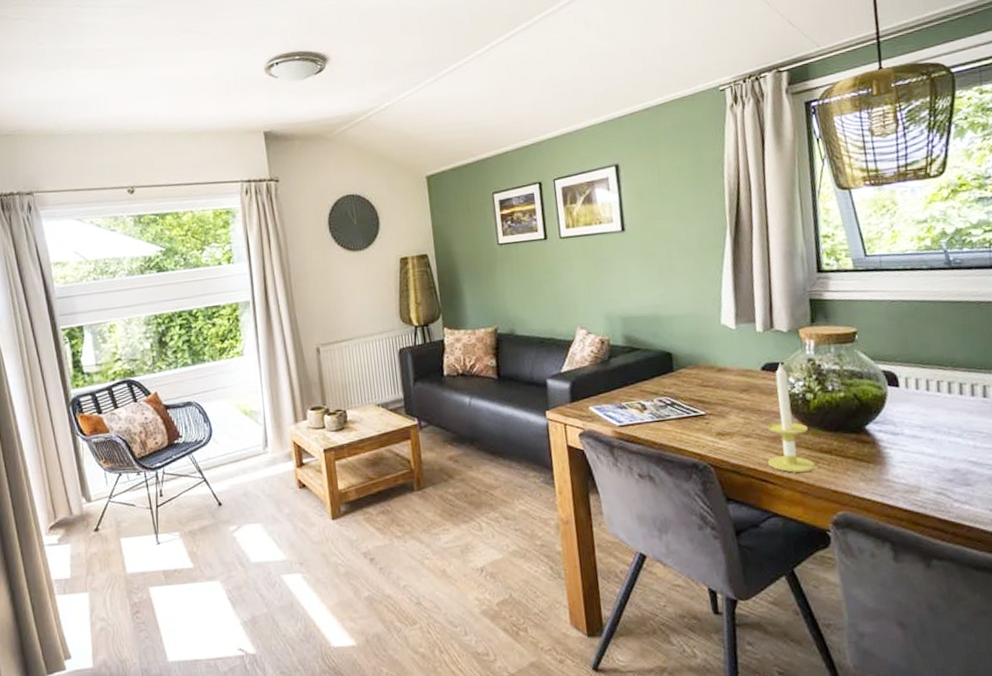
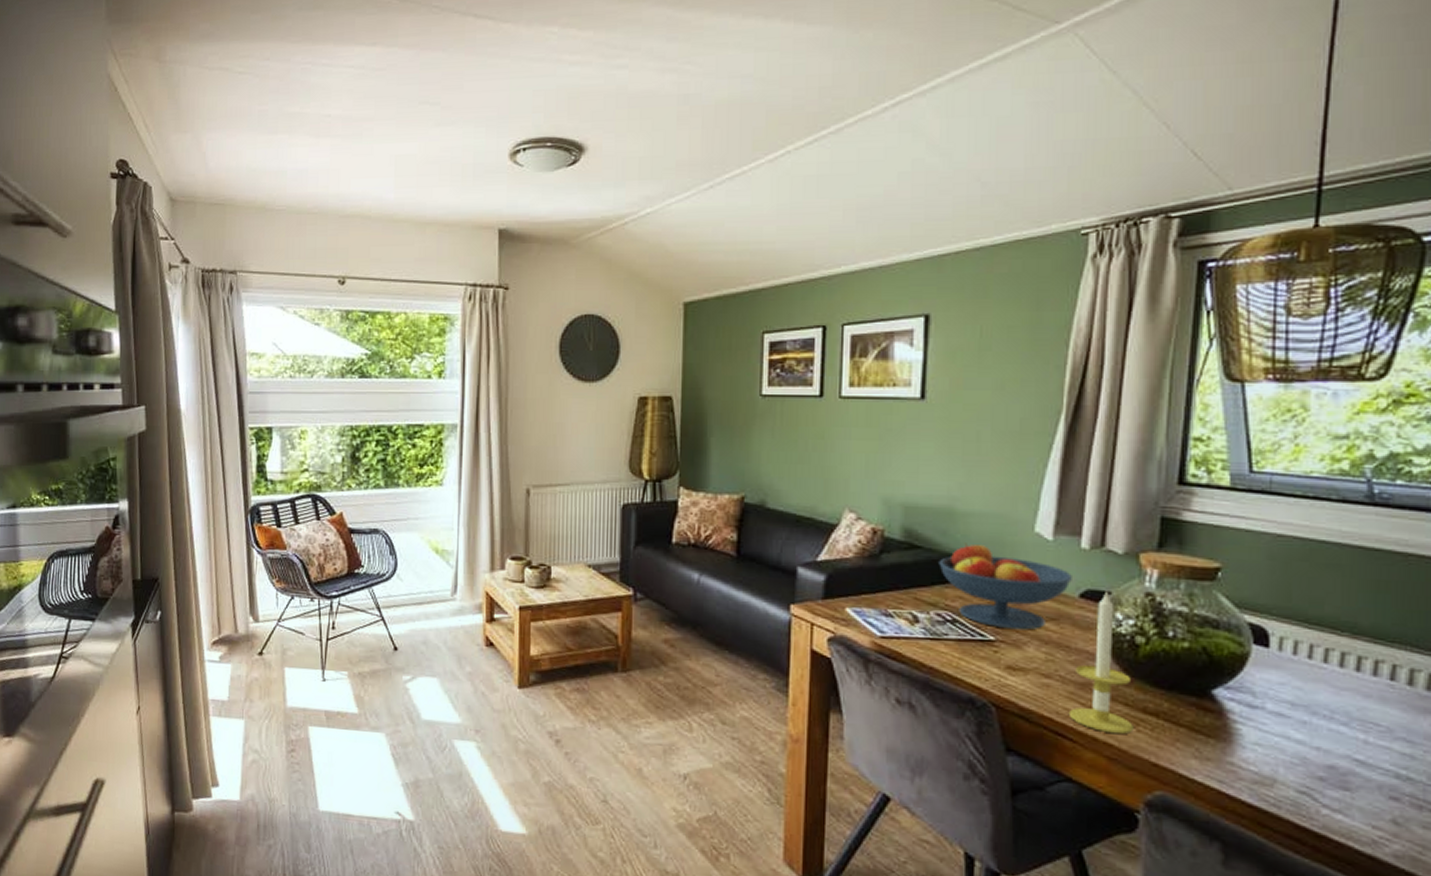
fruit bowl: none [654,340,754,404] -> present [939,543,1072,630]

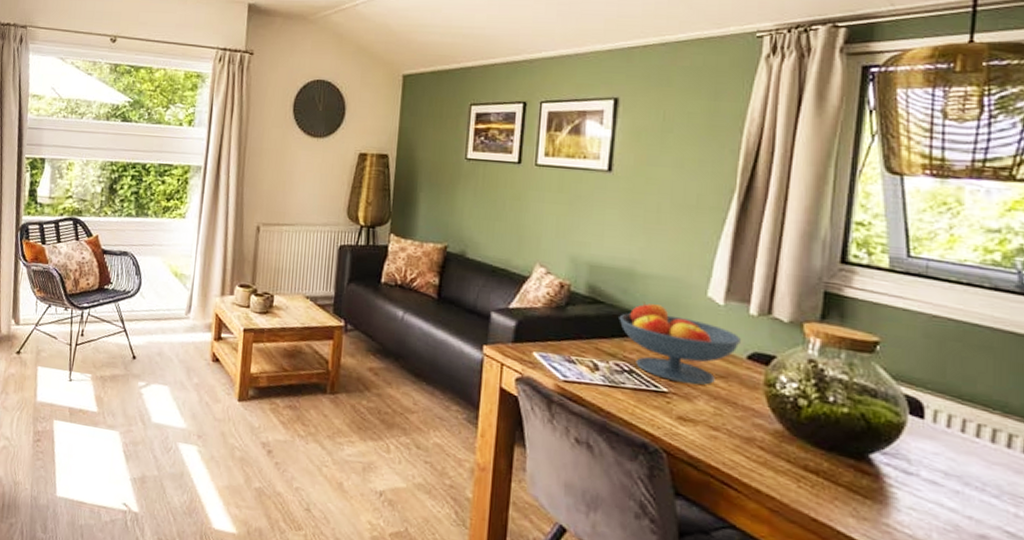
candle: present [1068,591,1134,734] -> none [734,355,795,488]

